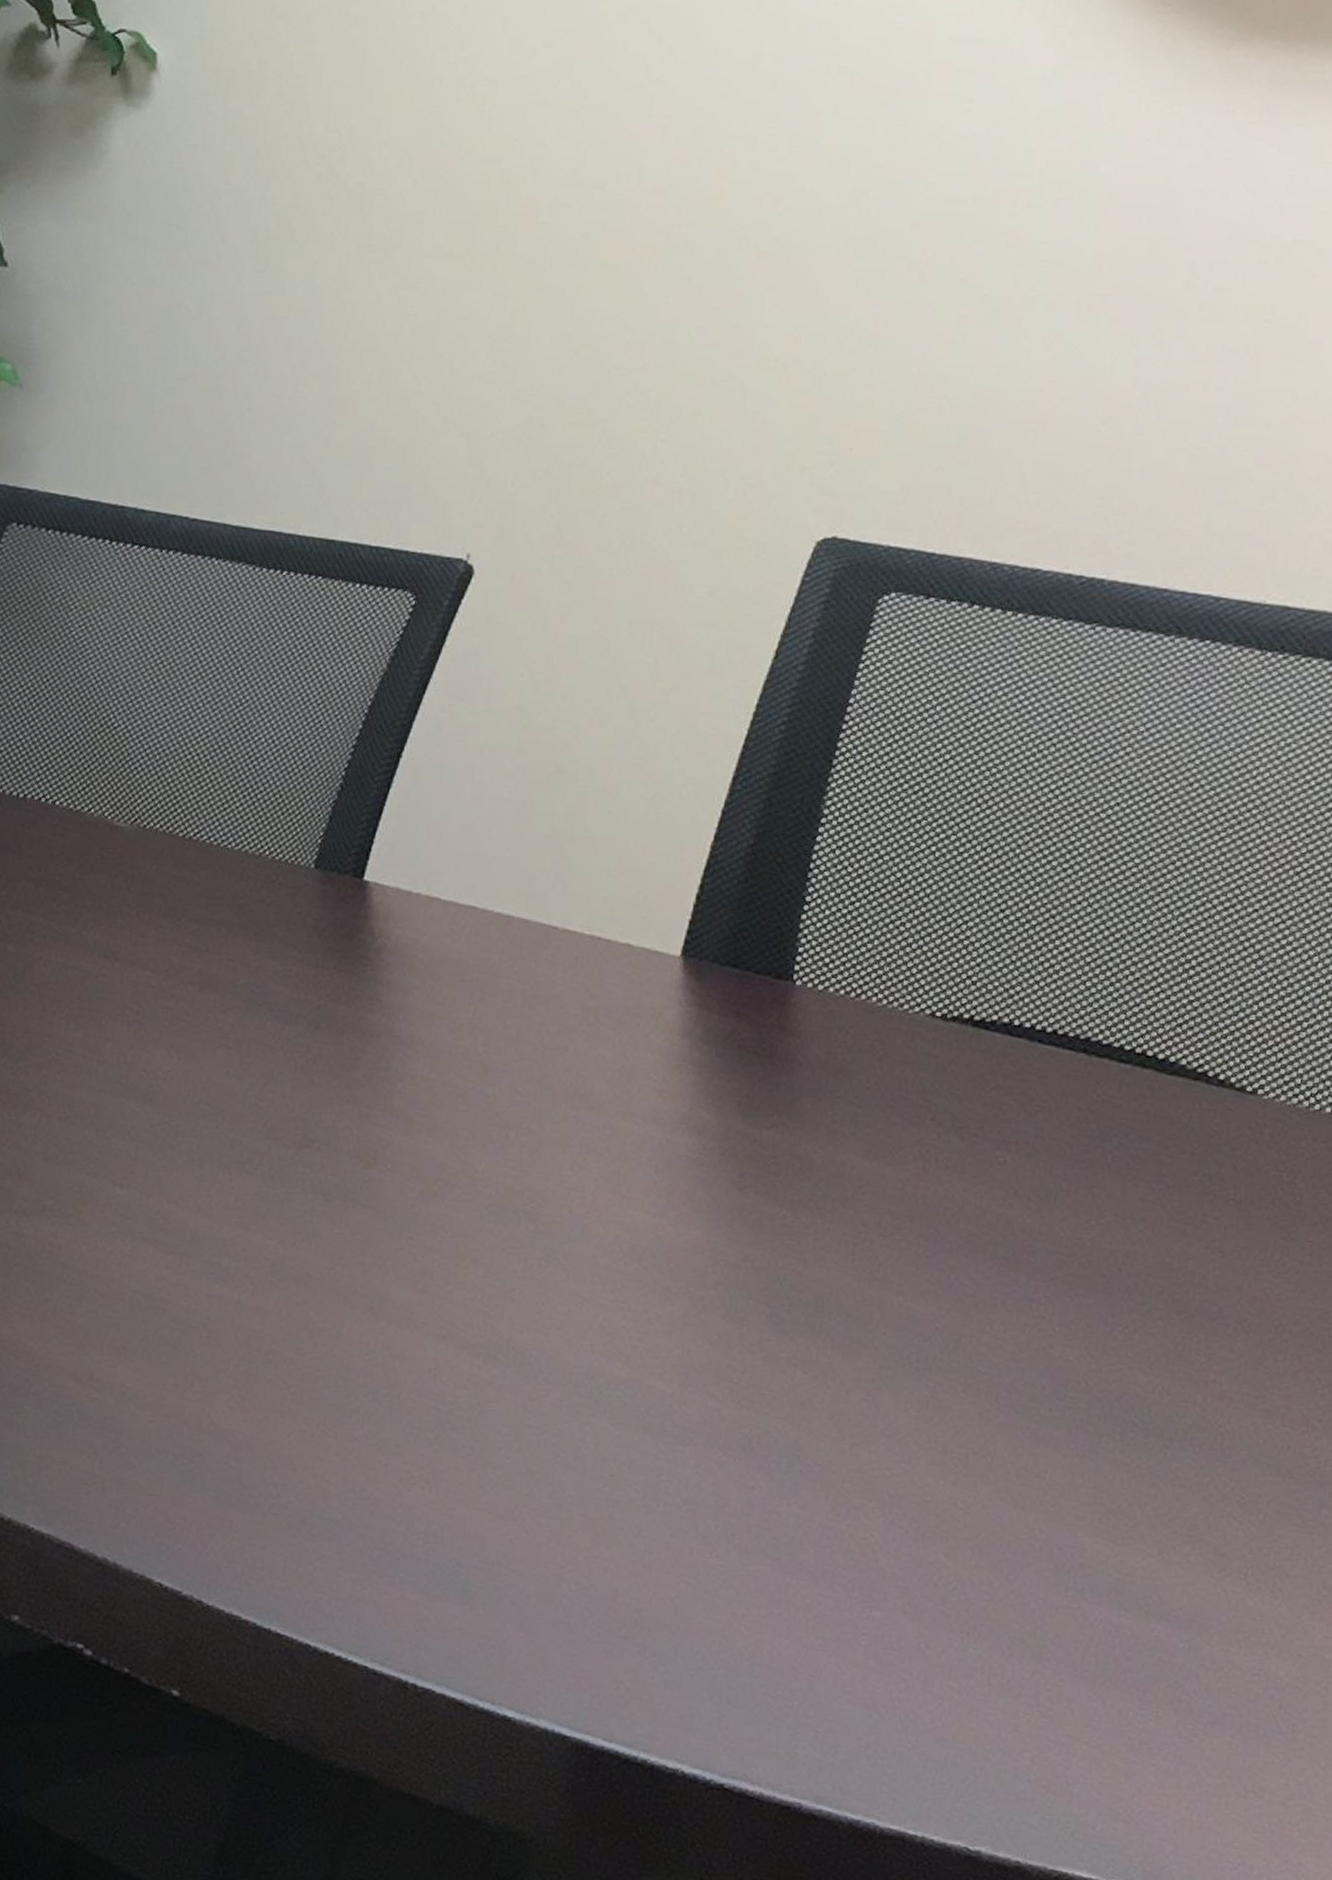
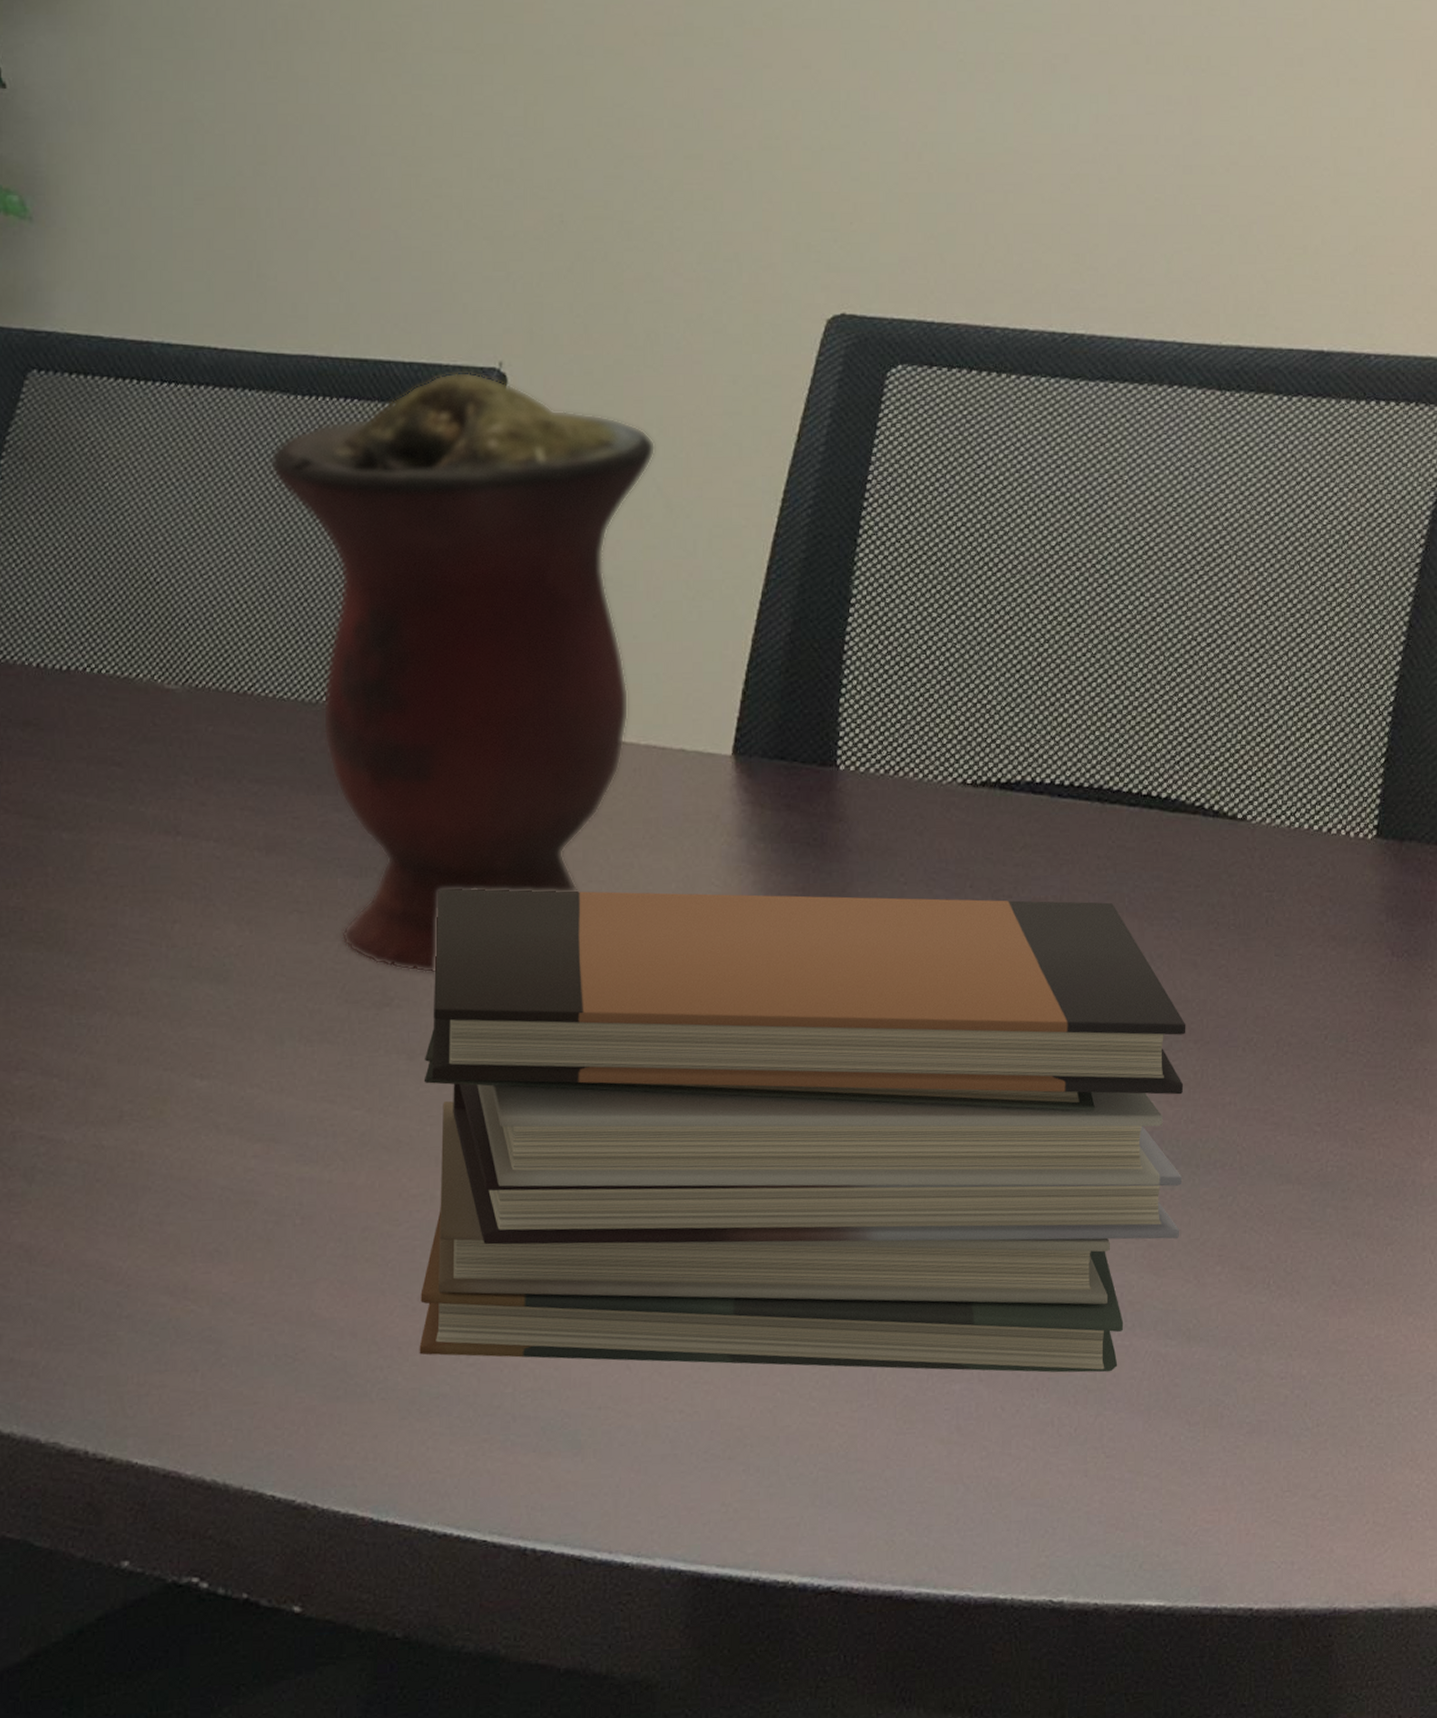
vase: none [231,559,623,1123] -> present [270,372,656,974]
book stack: none [314,1044,1169,1631] -> present [419,888,1186,1373]

